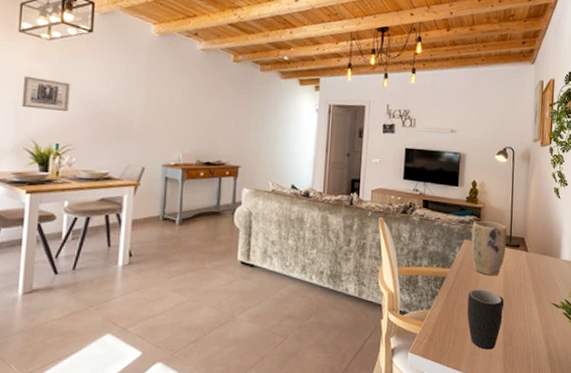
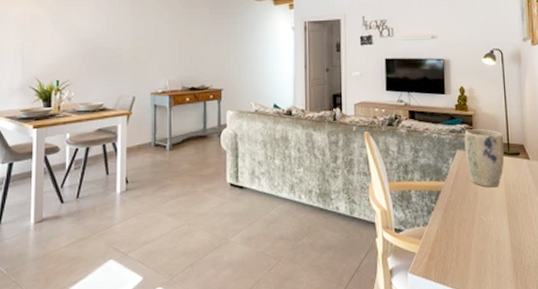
wall art: present [21,76,71,112] -> none [26,21,66,51]
mug: present [467,289,505,350] -> none [467,202,509,269]

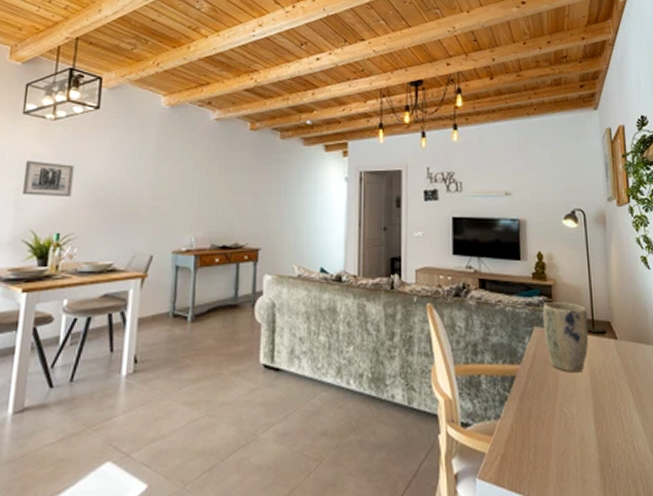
wall art: none [26,21,66,51] -> present [21,160,75,198]

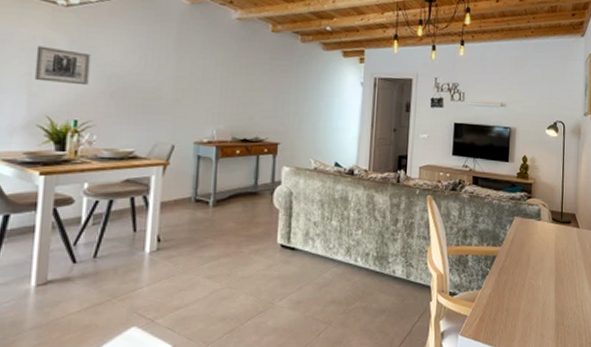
plant pot: present [542,302,589,373] -> none [522,197,558,254]

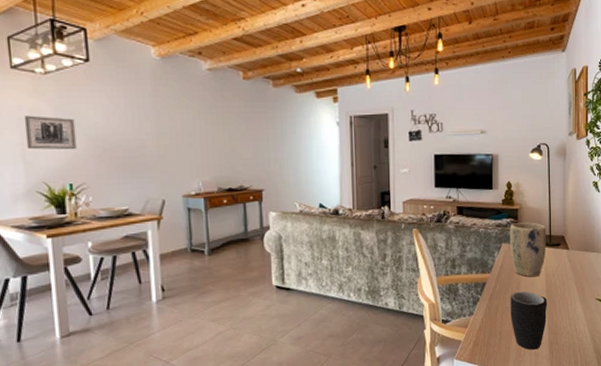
mug: none [518,267,556,330] -> present [510,291,548,350]
plant pot: none [522,197,558,254] -> present [510,222,547,277]

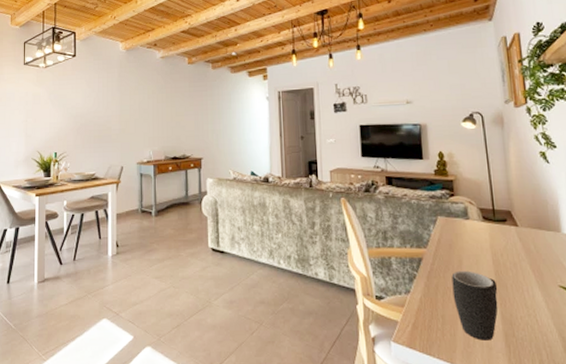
wall art: present [24,115,77,150] -> none [28,99,62,126]
plant pot: present [510,222,547,277] -> none [445,195,490,256]

